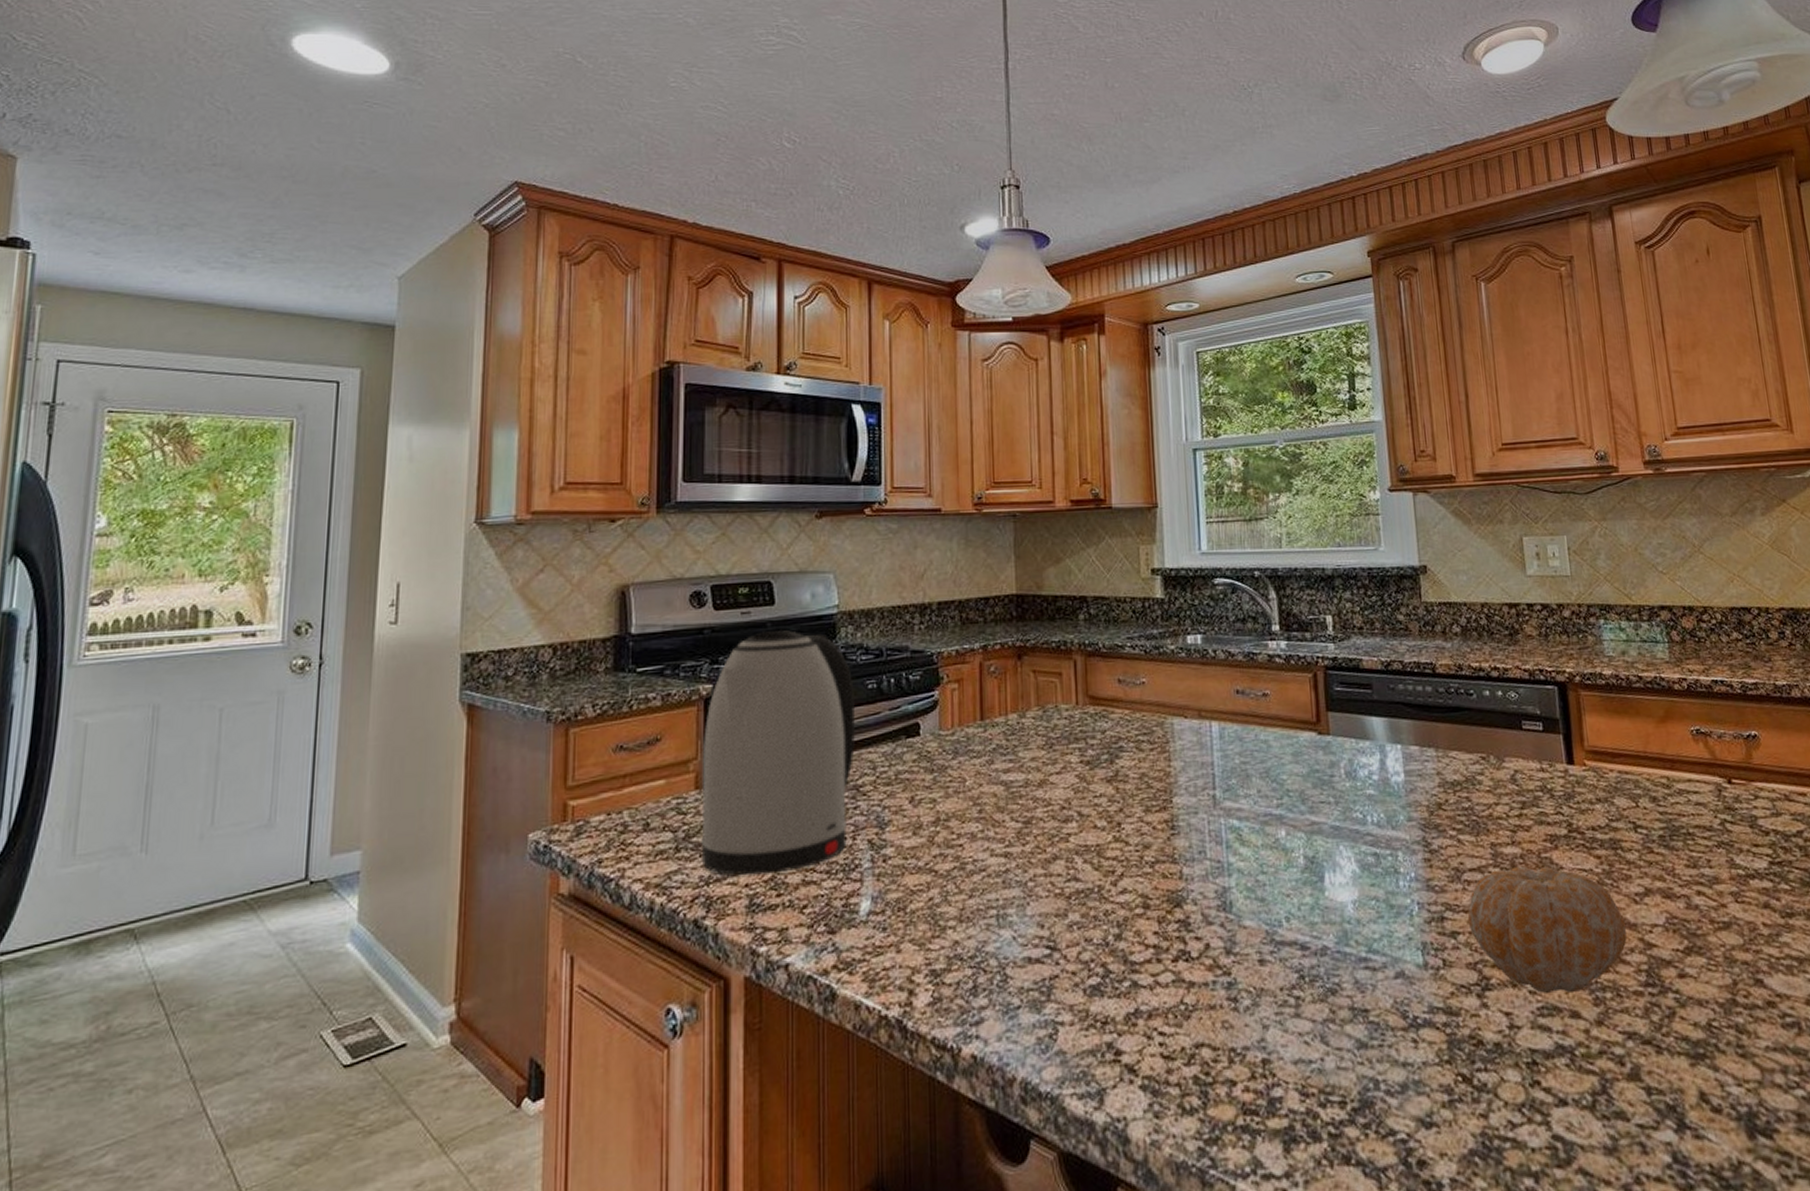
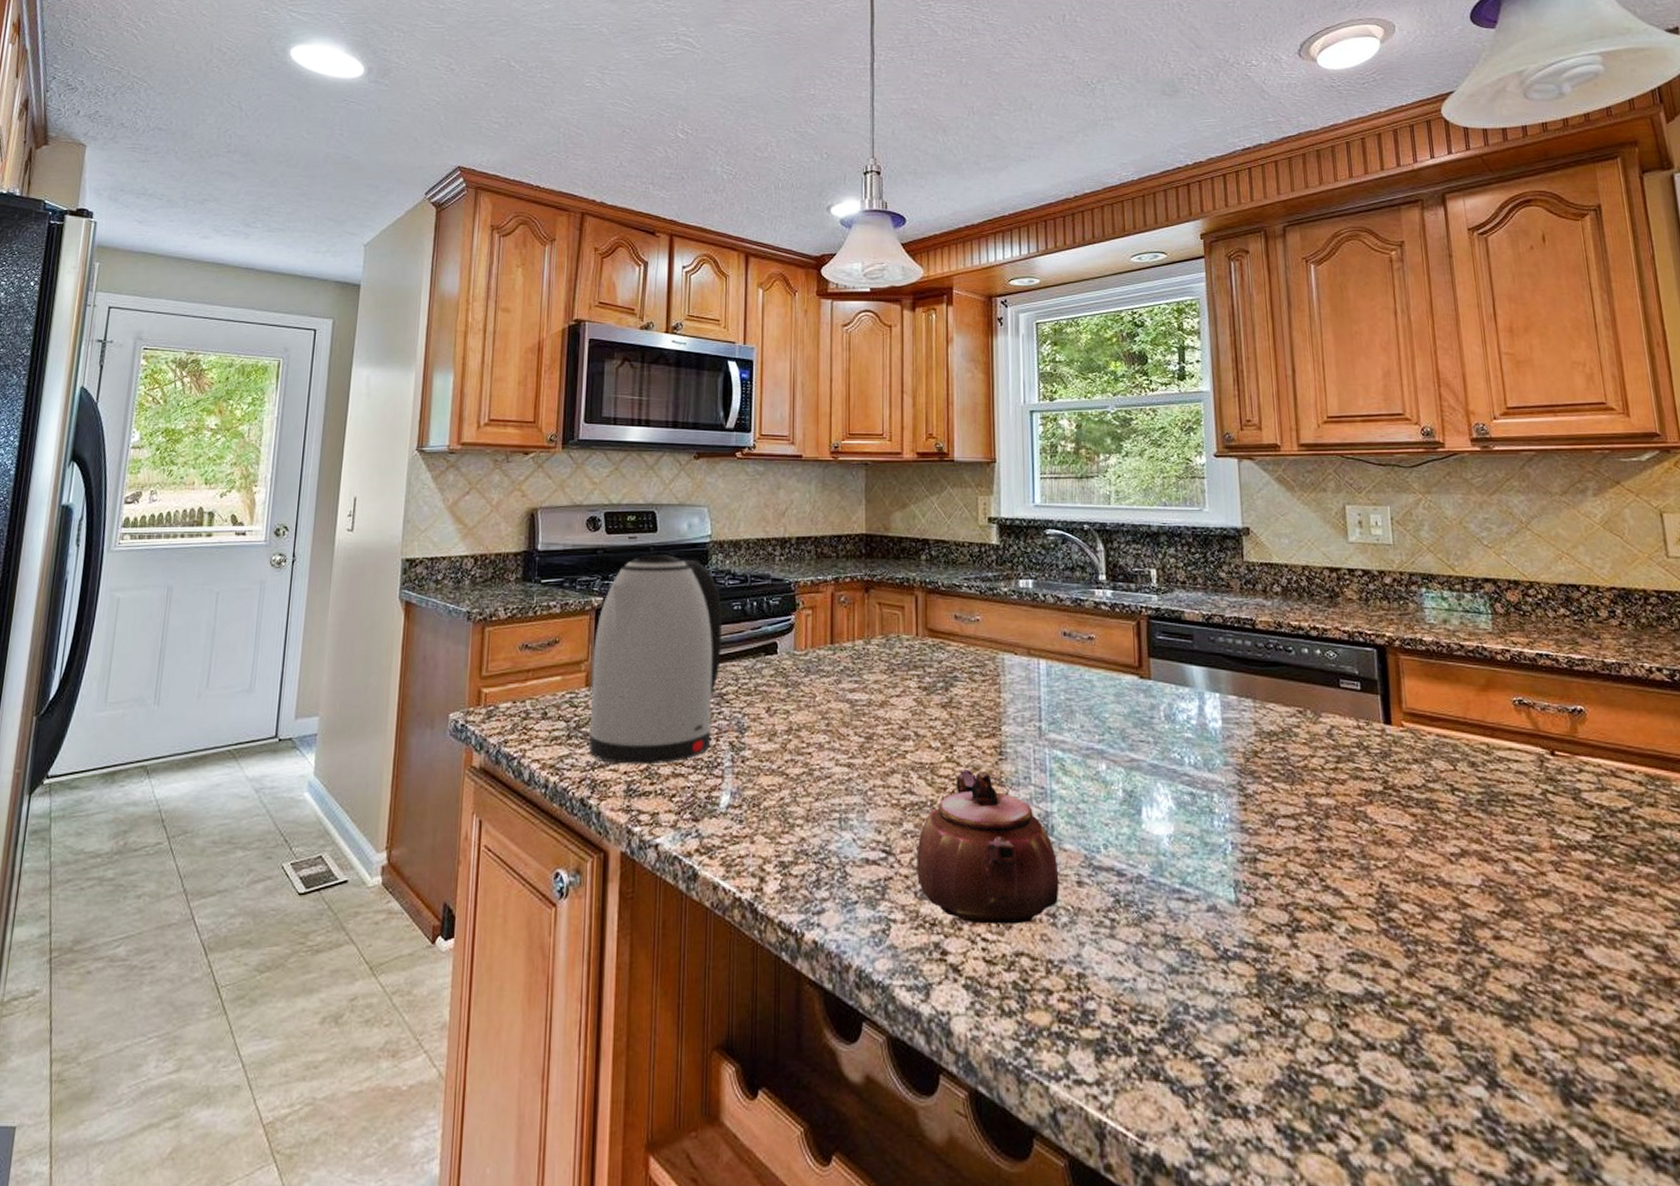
teapot: none [1084,849,1240,1017] -> present [916,770,1059,924]
fruit: present [1467,866,1627,994] -> none [1280,817,1441,943]

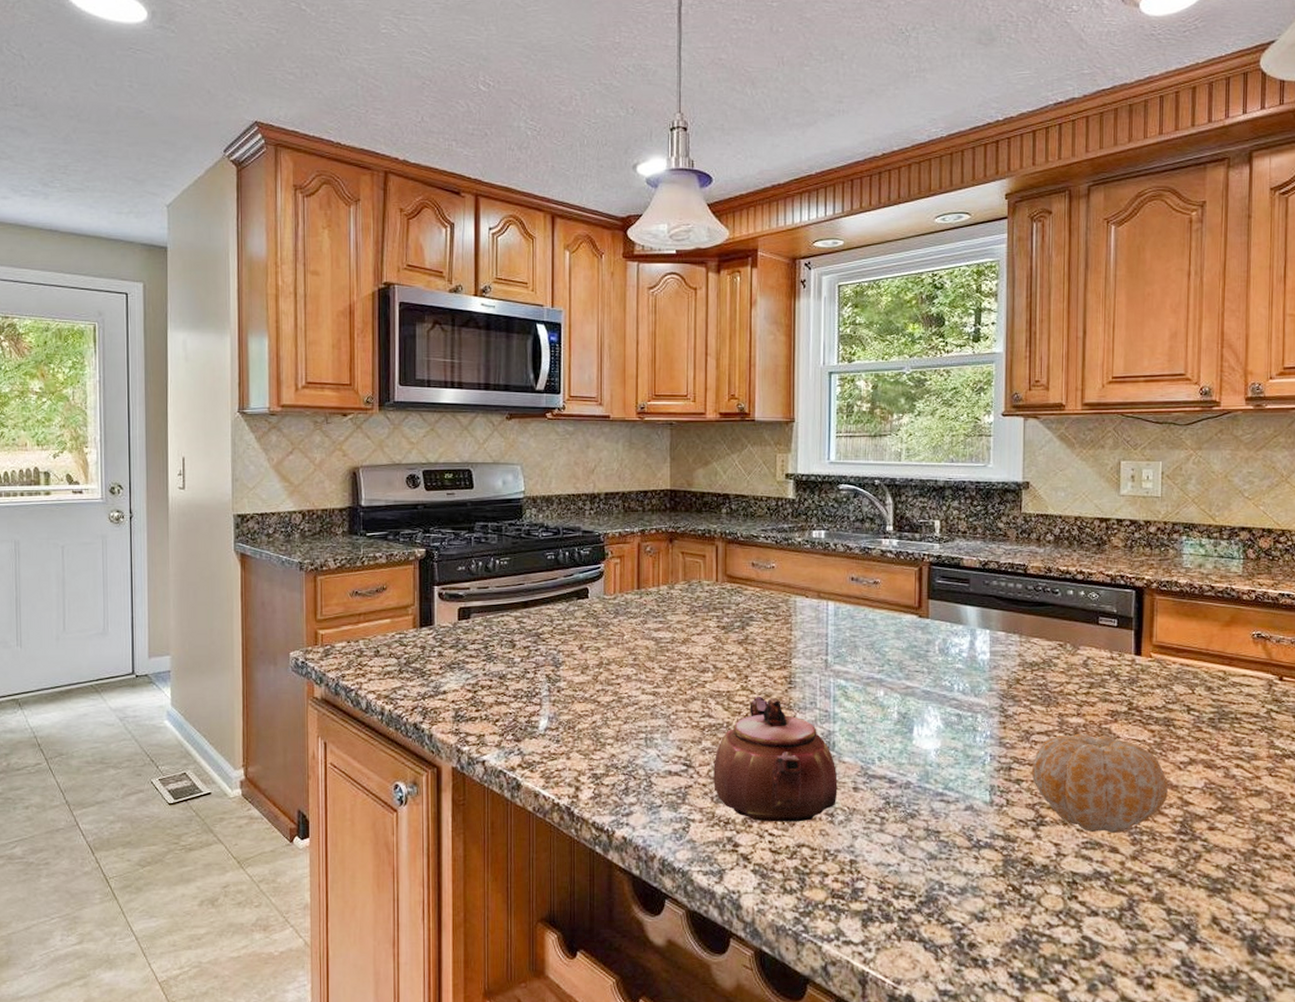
kettle: present [589,553,722,765] -> none [418,508,538,694]
fruit: none [1280,817,1441,943] -> present [1031,733,1168,834]

